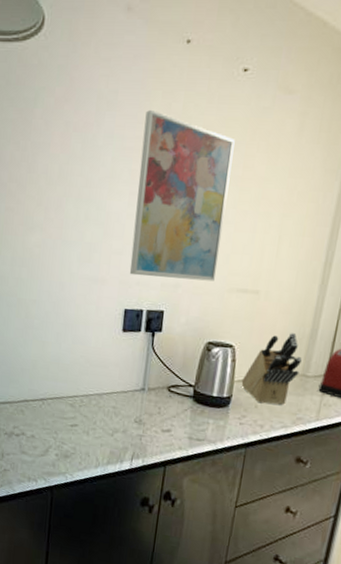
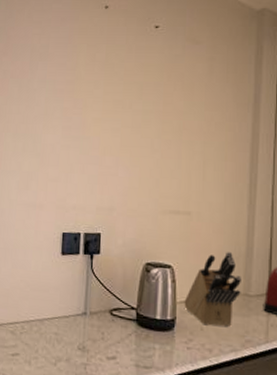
wall art: present [129,109,235,281] -> none [65,59,154,204]

